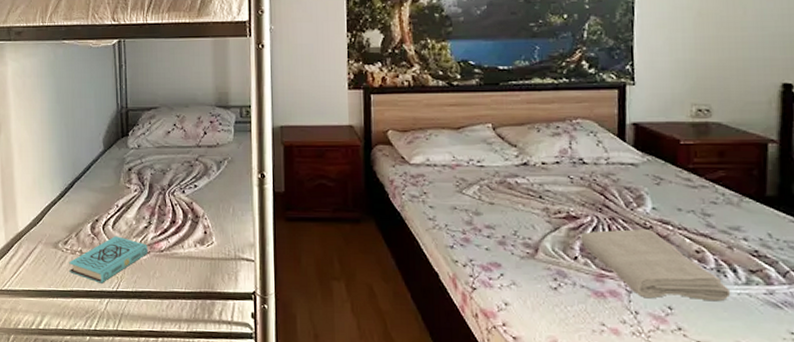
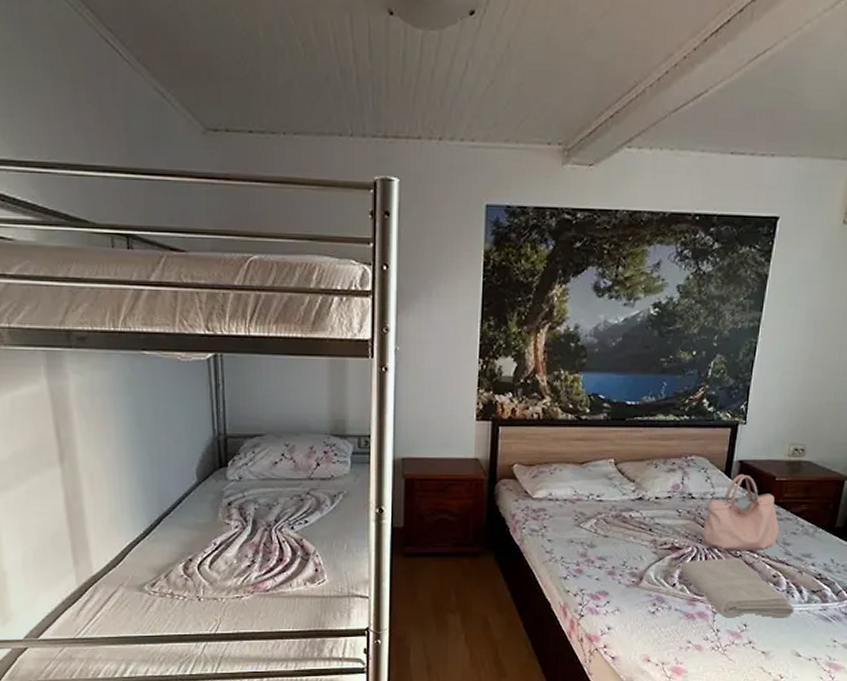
book: present [69,236,148,283] -> none [158,576,251,626]
handbag: none [601,138,695,223] -> present [703,474,780,552]

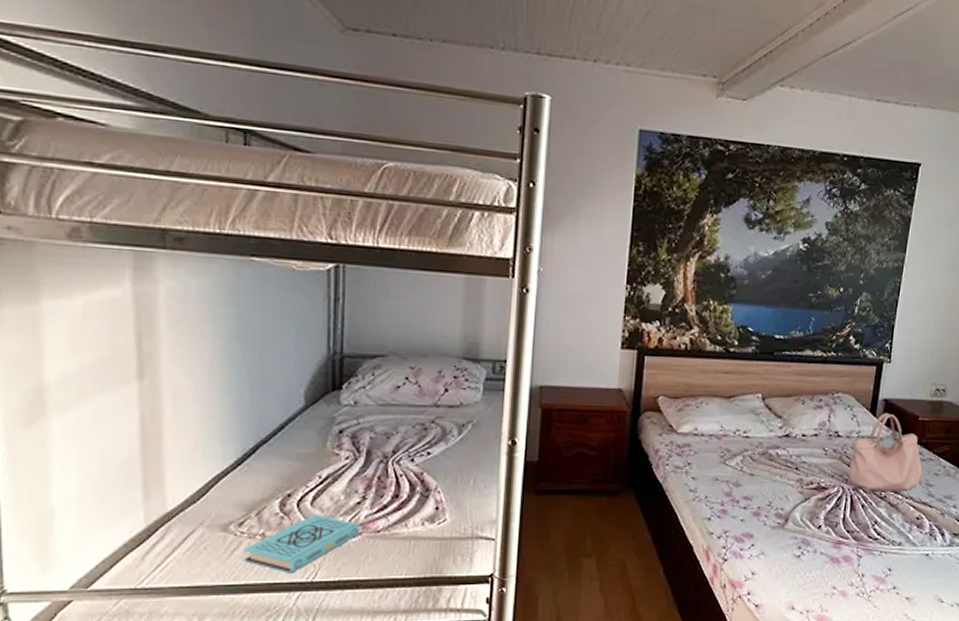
book: none [158,576,251,626] -> present [244,514,359,573]
towel: present [680,557,795,618] -> none [826,498,938,562]

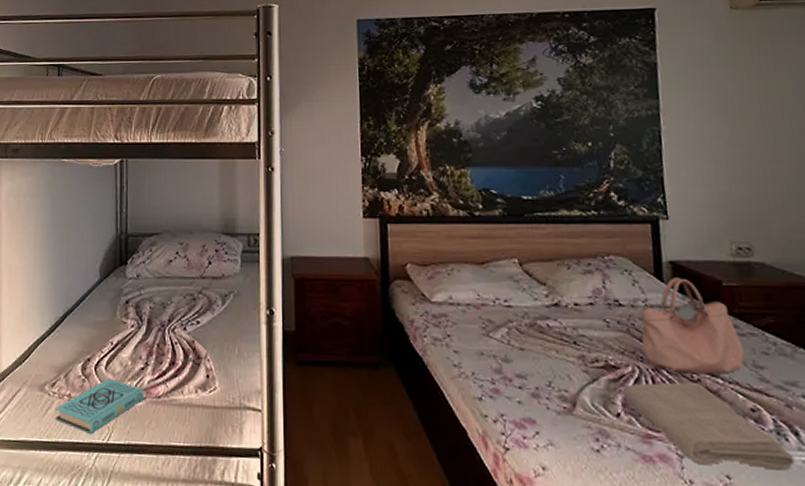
towel: none [826,498,938,562] -> present [621,381,796,471]

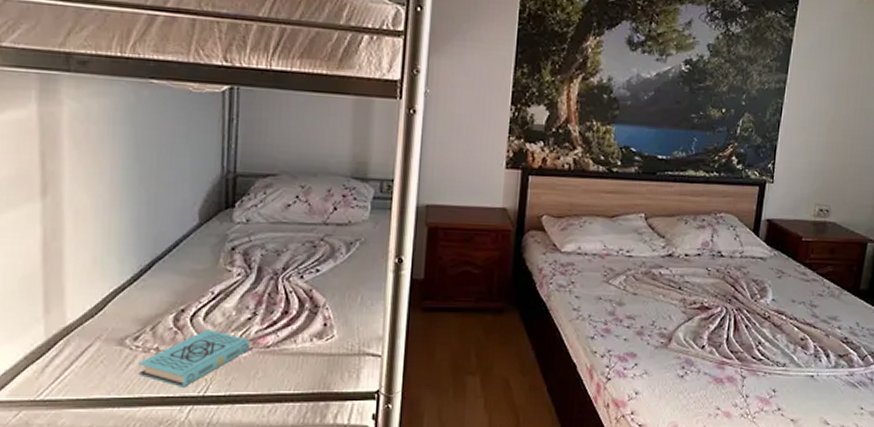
towel: present [621,381,796,471] -> none [709,318,823,384]
handbag: present [640,278,745,375] -> none [732,233,807,313]

